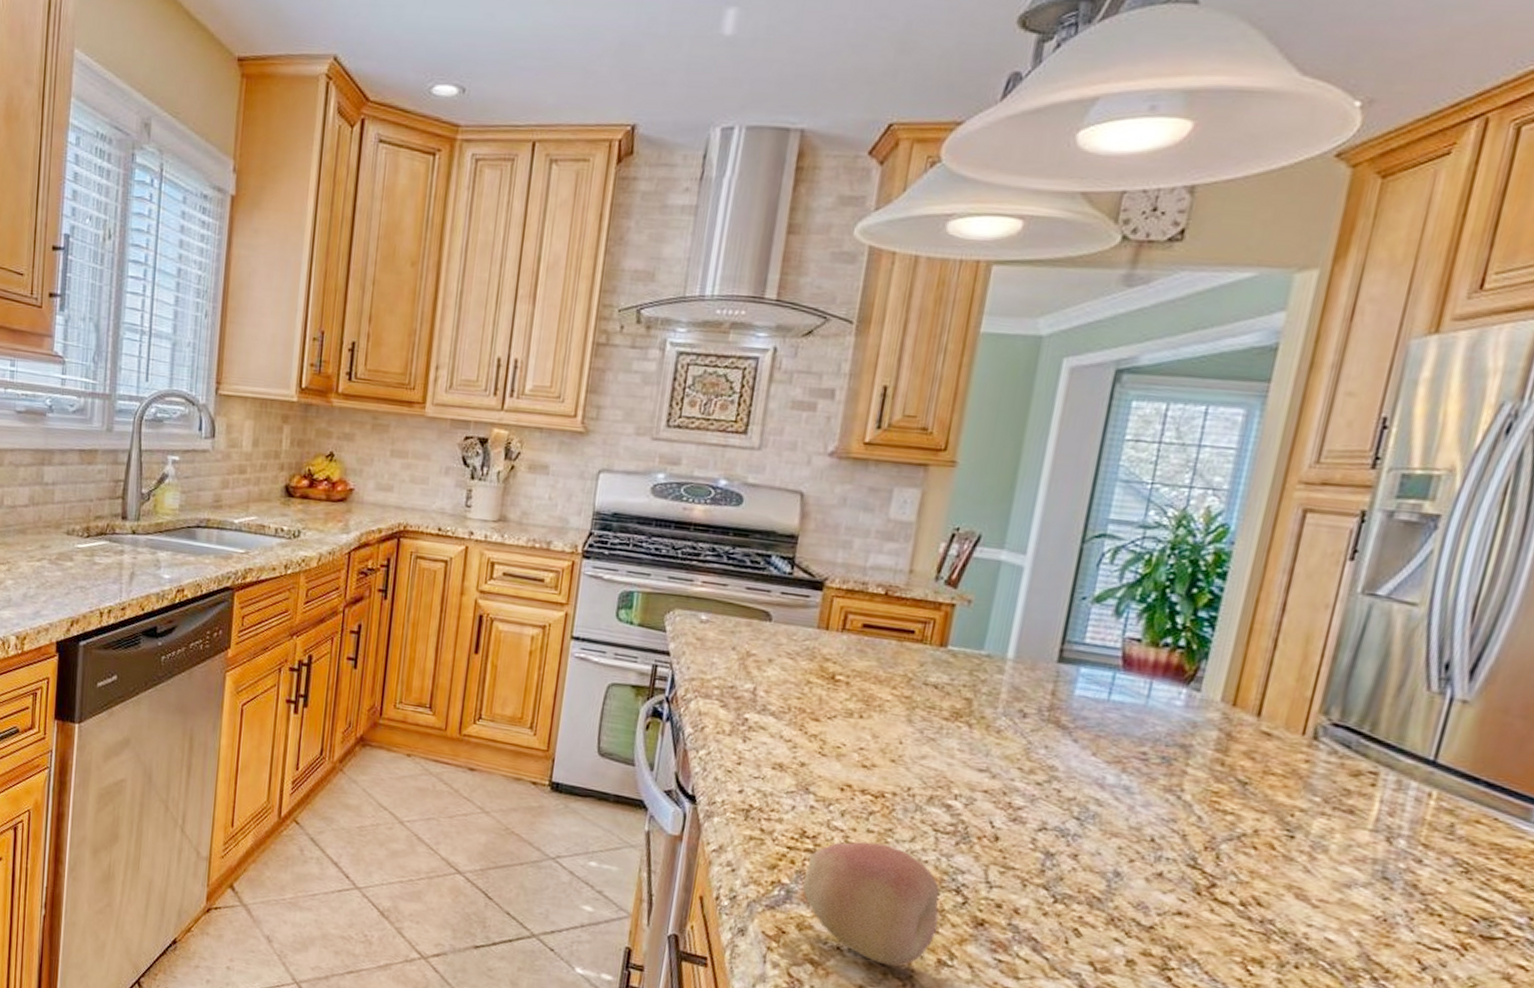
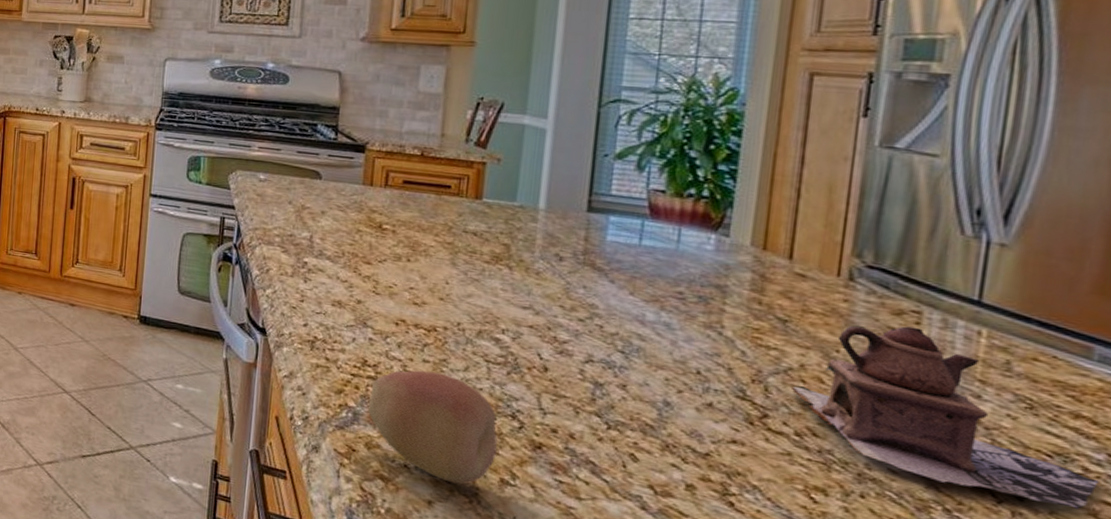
teapot: none [1242,787,1517,974] -> present [790,325,1099,509]

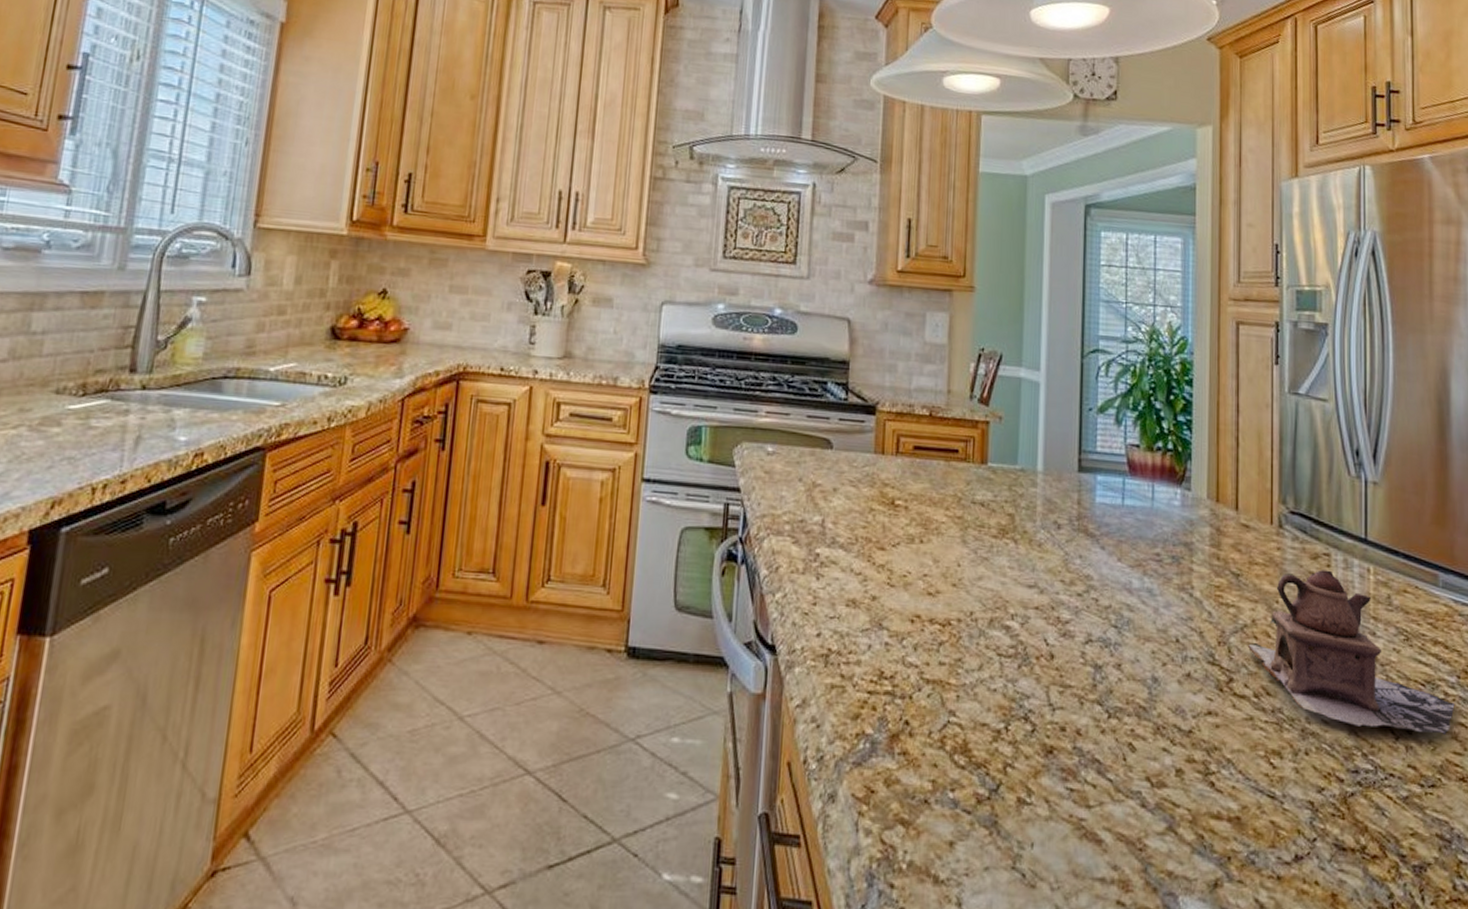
fruit: present [367,370,498,485] -> none [885,676,1013,814]

